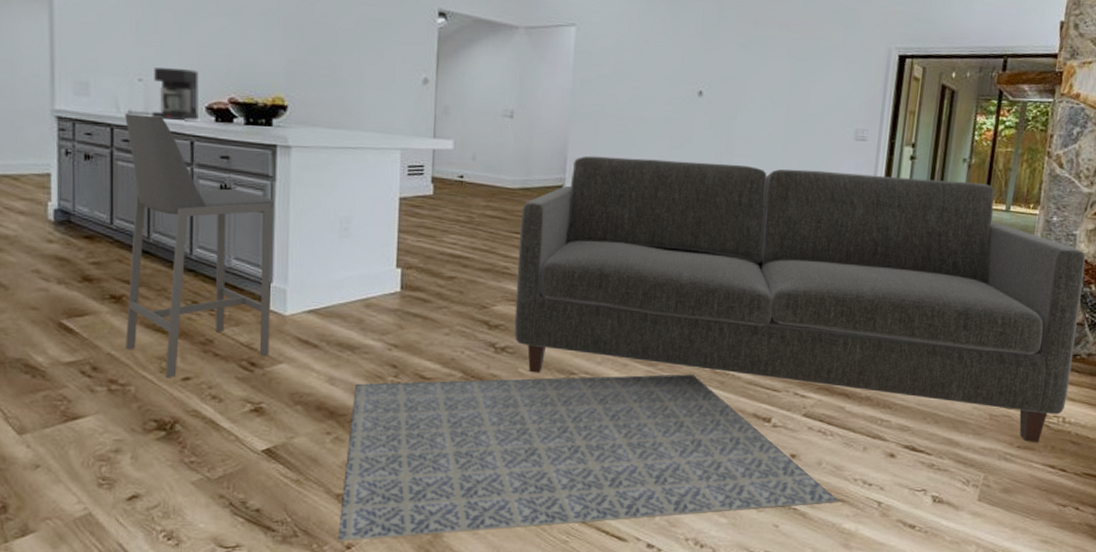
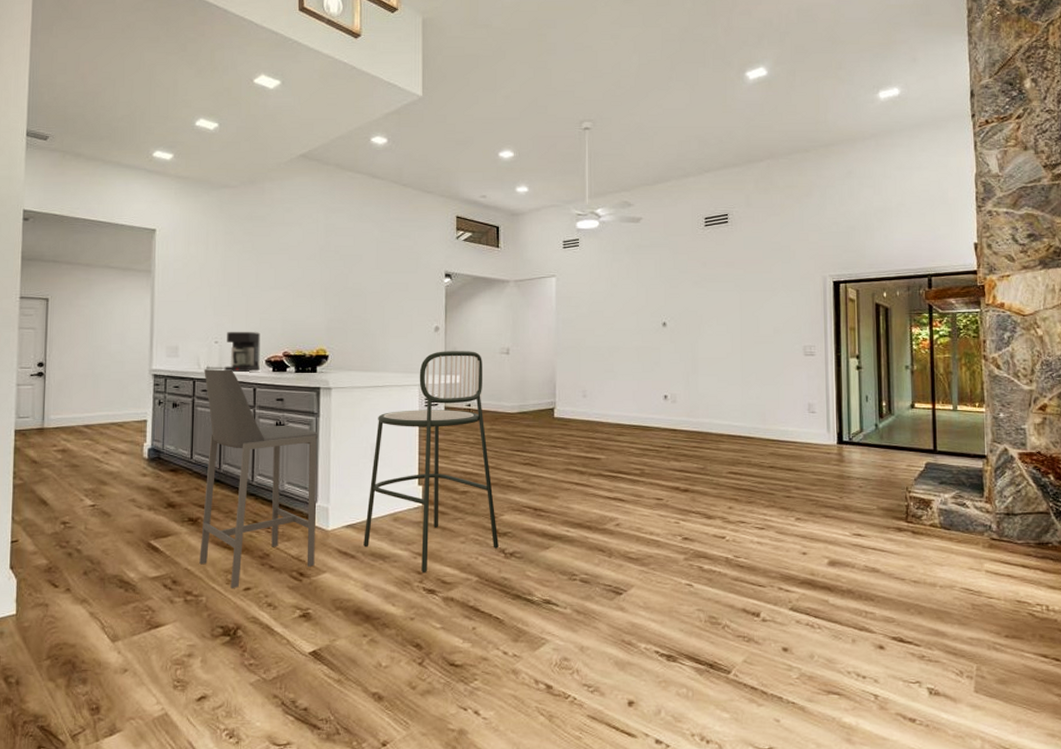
bar stool: none [328,109,489,366] -> present [363,351,499,572]
area rug: present [338,374,839,541] -> none [374,572,836,739]
sofa: present [514,155,1086,443] -> none [520,382,1047,632]

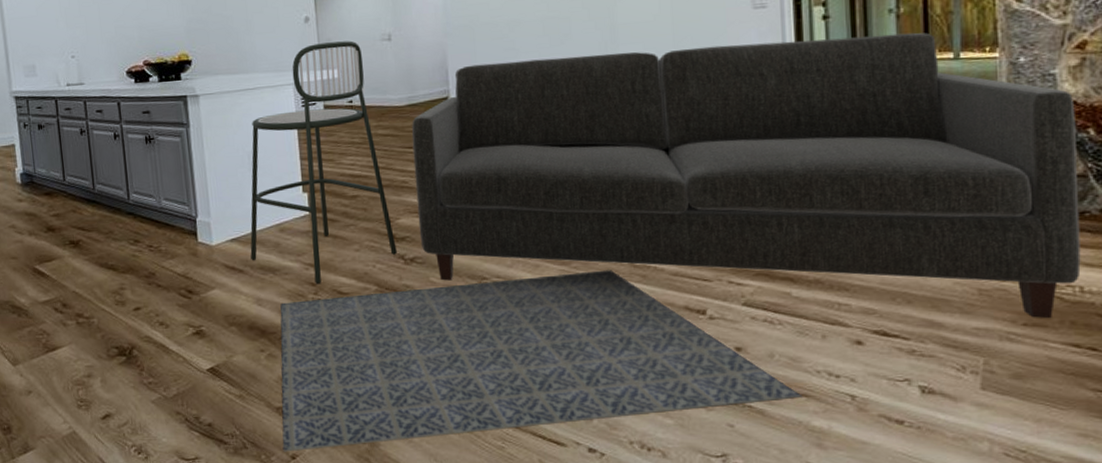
bar stool: present [199,369,318,588] -> none [64,84,203,309]
coffee maker: present [224,332,260,373] -> none [82,42,121,87]
area rug: none [374,572,836,739] -> present [280,270,803,452]
sofa: none [520,382,1047,632] -> present [412,32,1081,319]

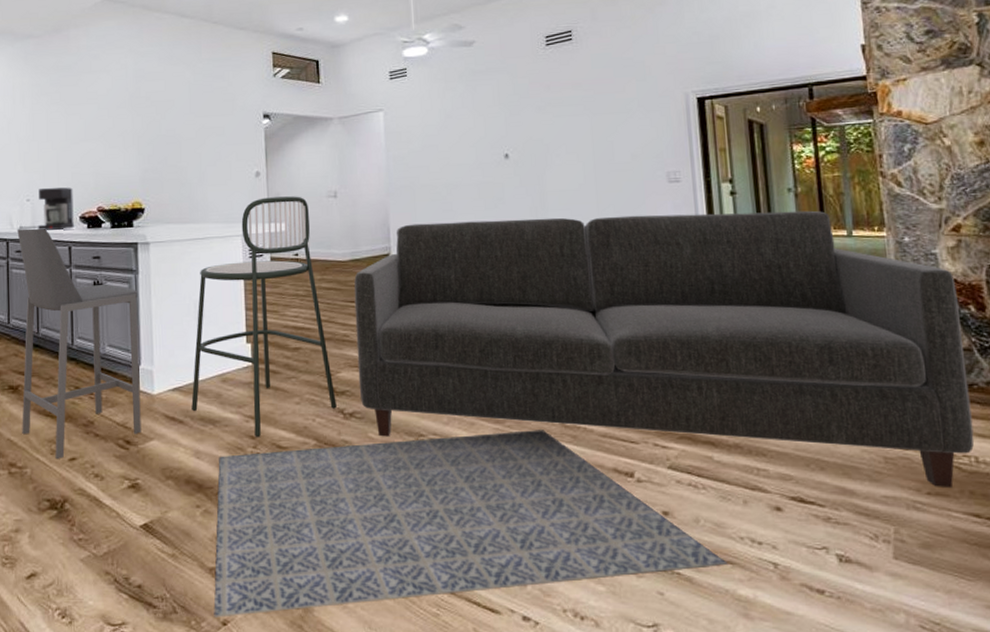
bar stool: none [64,84,203,309] -> present [17,228,141,459]
coffee maker: none [82,42,121,87] -> present [37,187,74,231]

